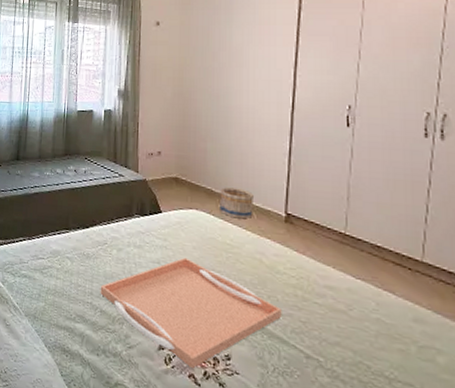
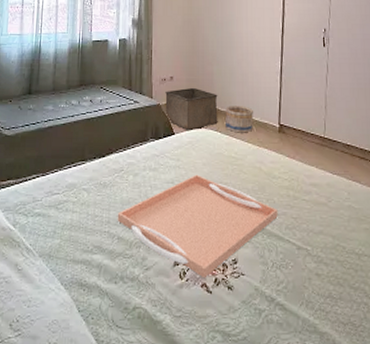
storage bin: none [151,165,212,211] -> present [165,88,218,131]

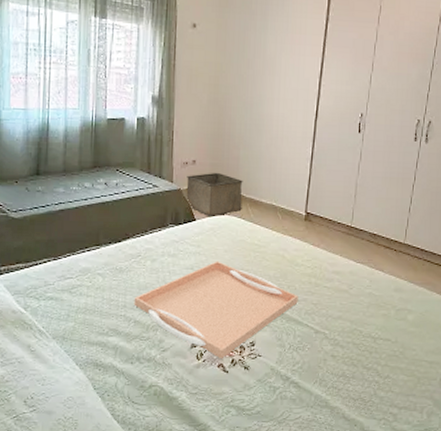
basket: present [225,106,253,133] -> none [250,192,279,221]

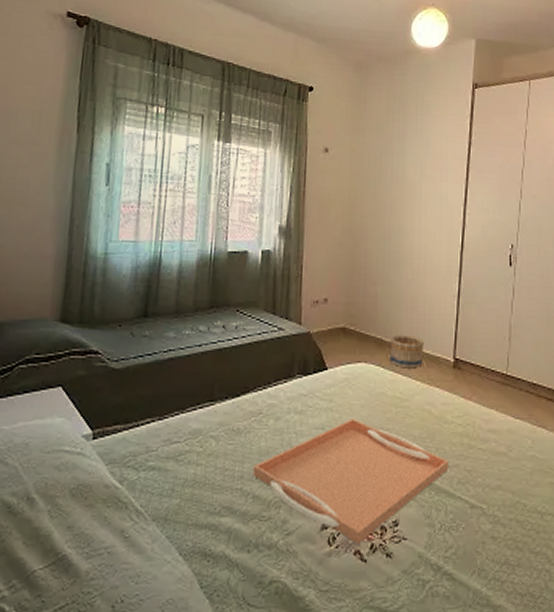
storage bin: present [186,173,243,218] -> none [316,313,382,366]
basket: none [250,192,279,221] -> present [390,335,424,369]

